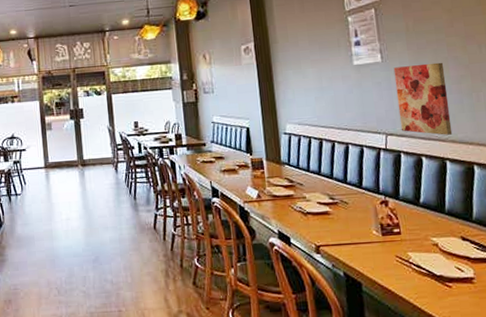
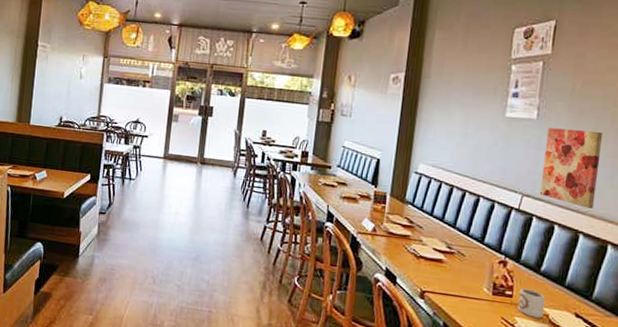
cup: none [405,223,433,250] -> present [518,288,545,318]

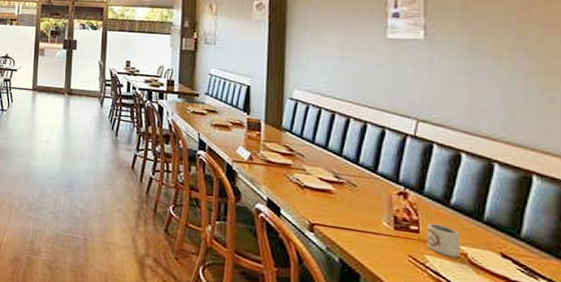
wall art: present [539,127,604,209] -> none [438,48,509,135]

